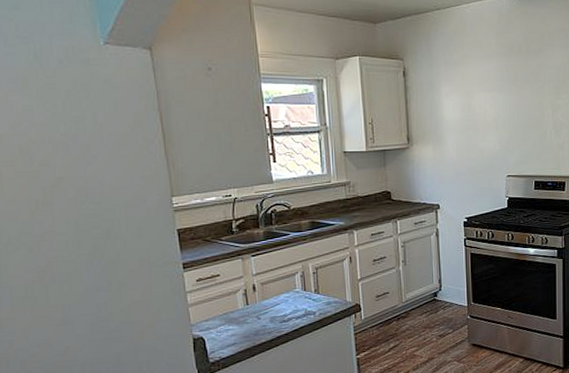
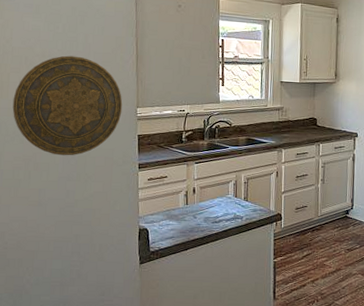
decorative plate: none [10,140,154,263] -> present [12,55,123,156]

